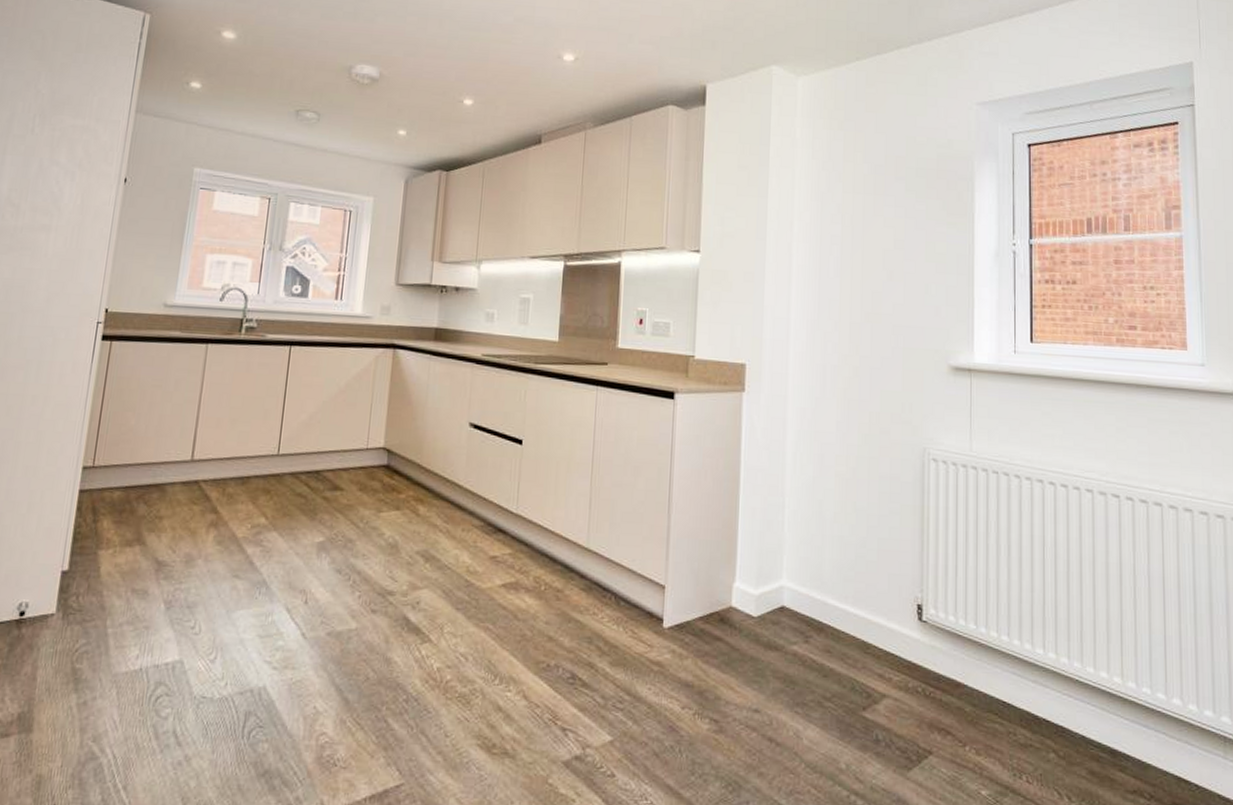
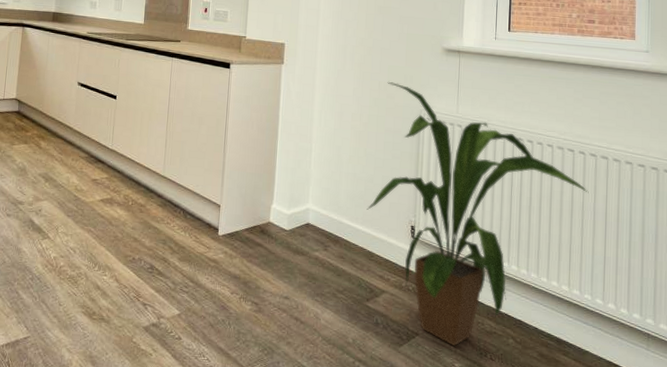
house plant: none [858,412,1141,766] -> present [366,82,589,346]

